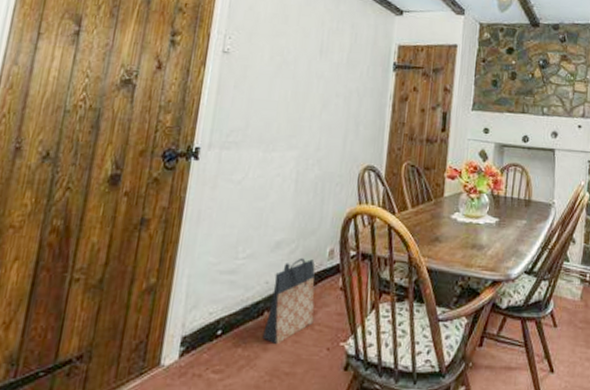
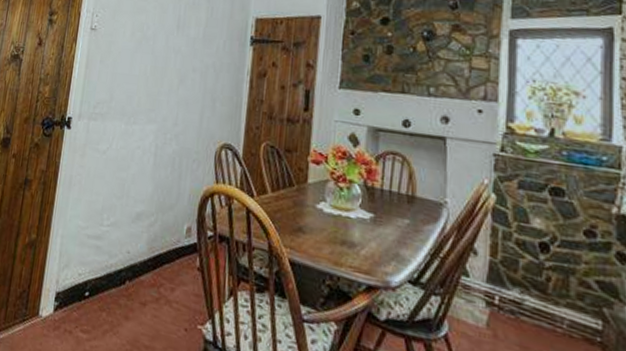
bag: present [262,257,315,345] -> none [124,231,173,316]

